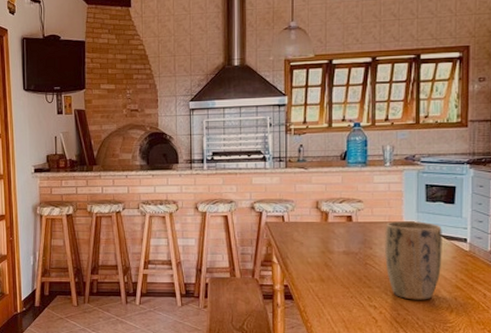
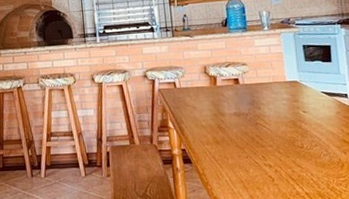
plant pot: present [385,221,442,300] -> none [270,80,328,157]

